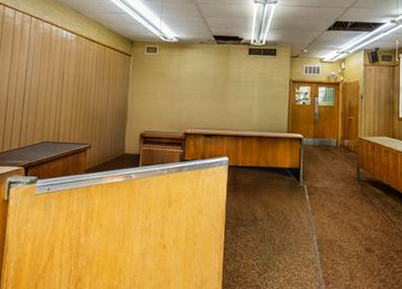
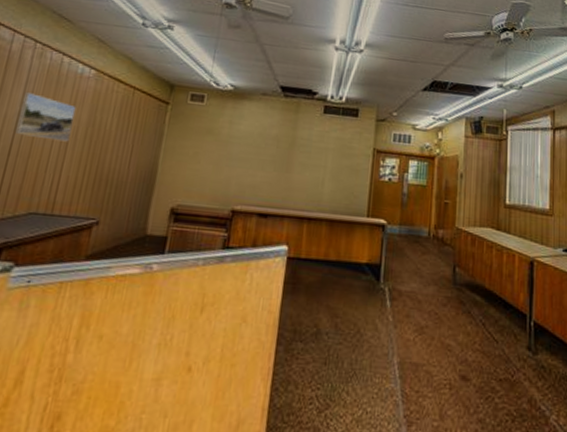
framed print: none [26,55,65,90] -> present [15,92,76,142]

